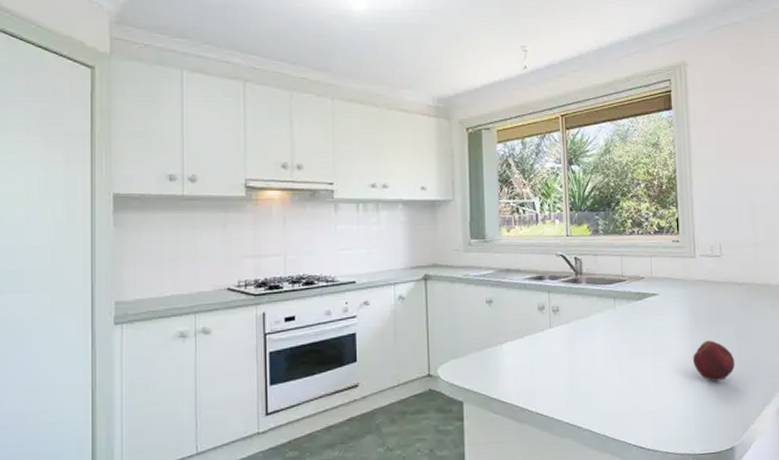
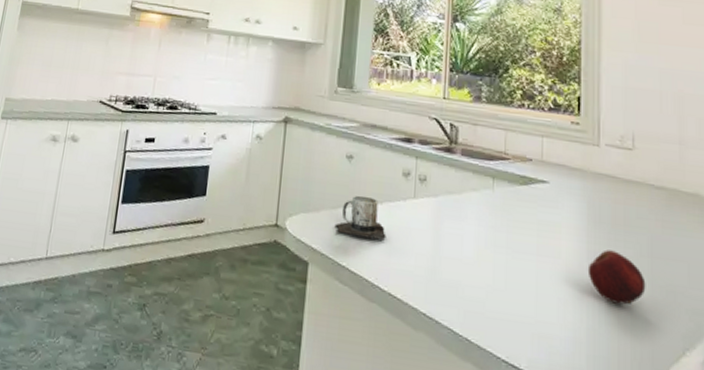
mug: none [483,334,529,371] -> present [334,195,386,240]

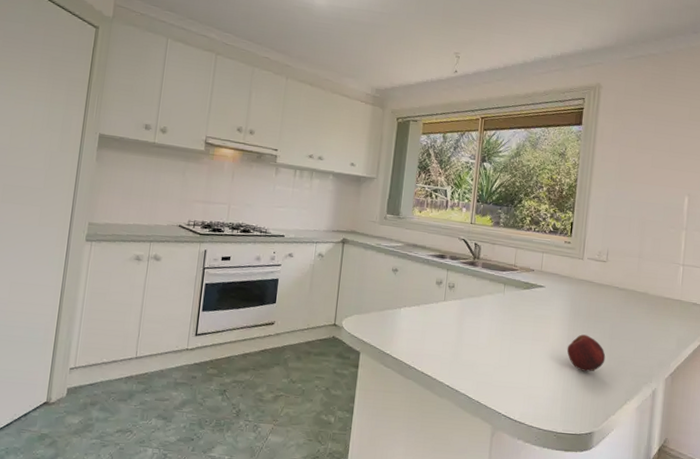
mug: present [334,195,386,240] -> none [381,300,422,333]

